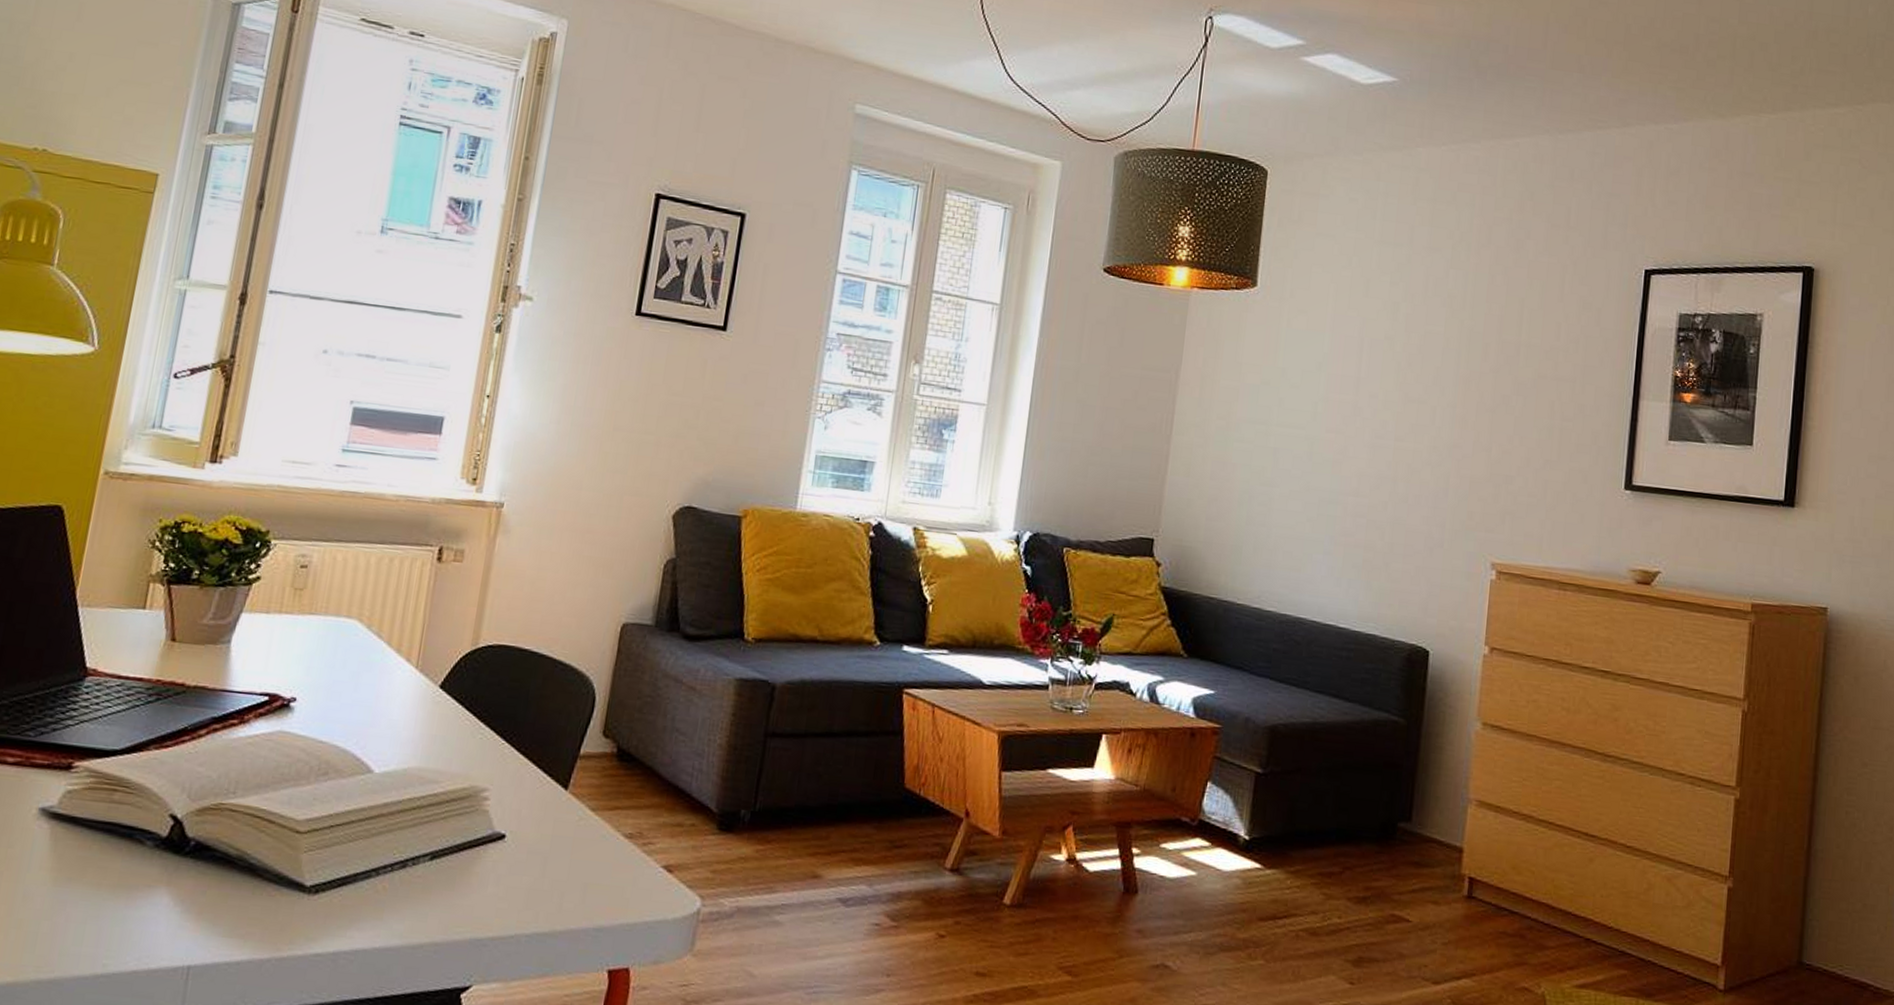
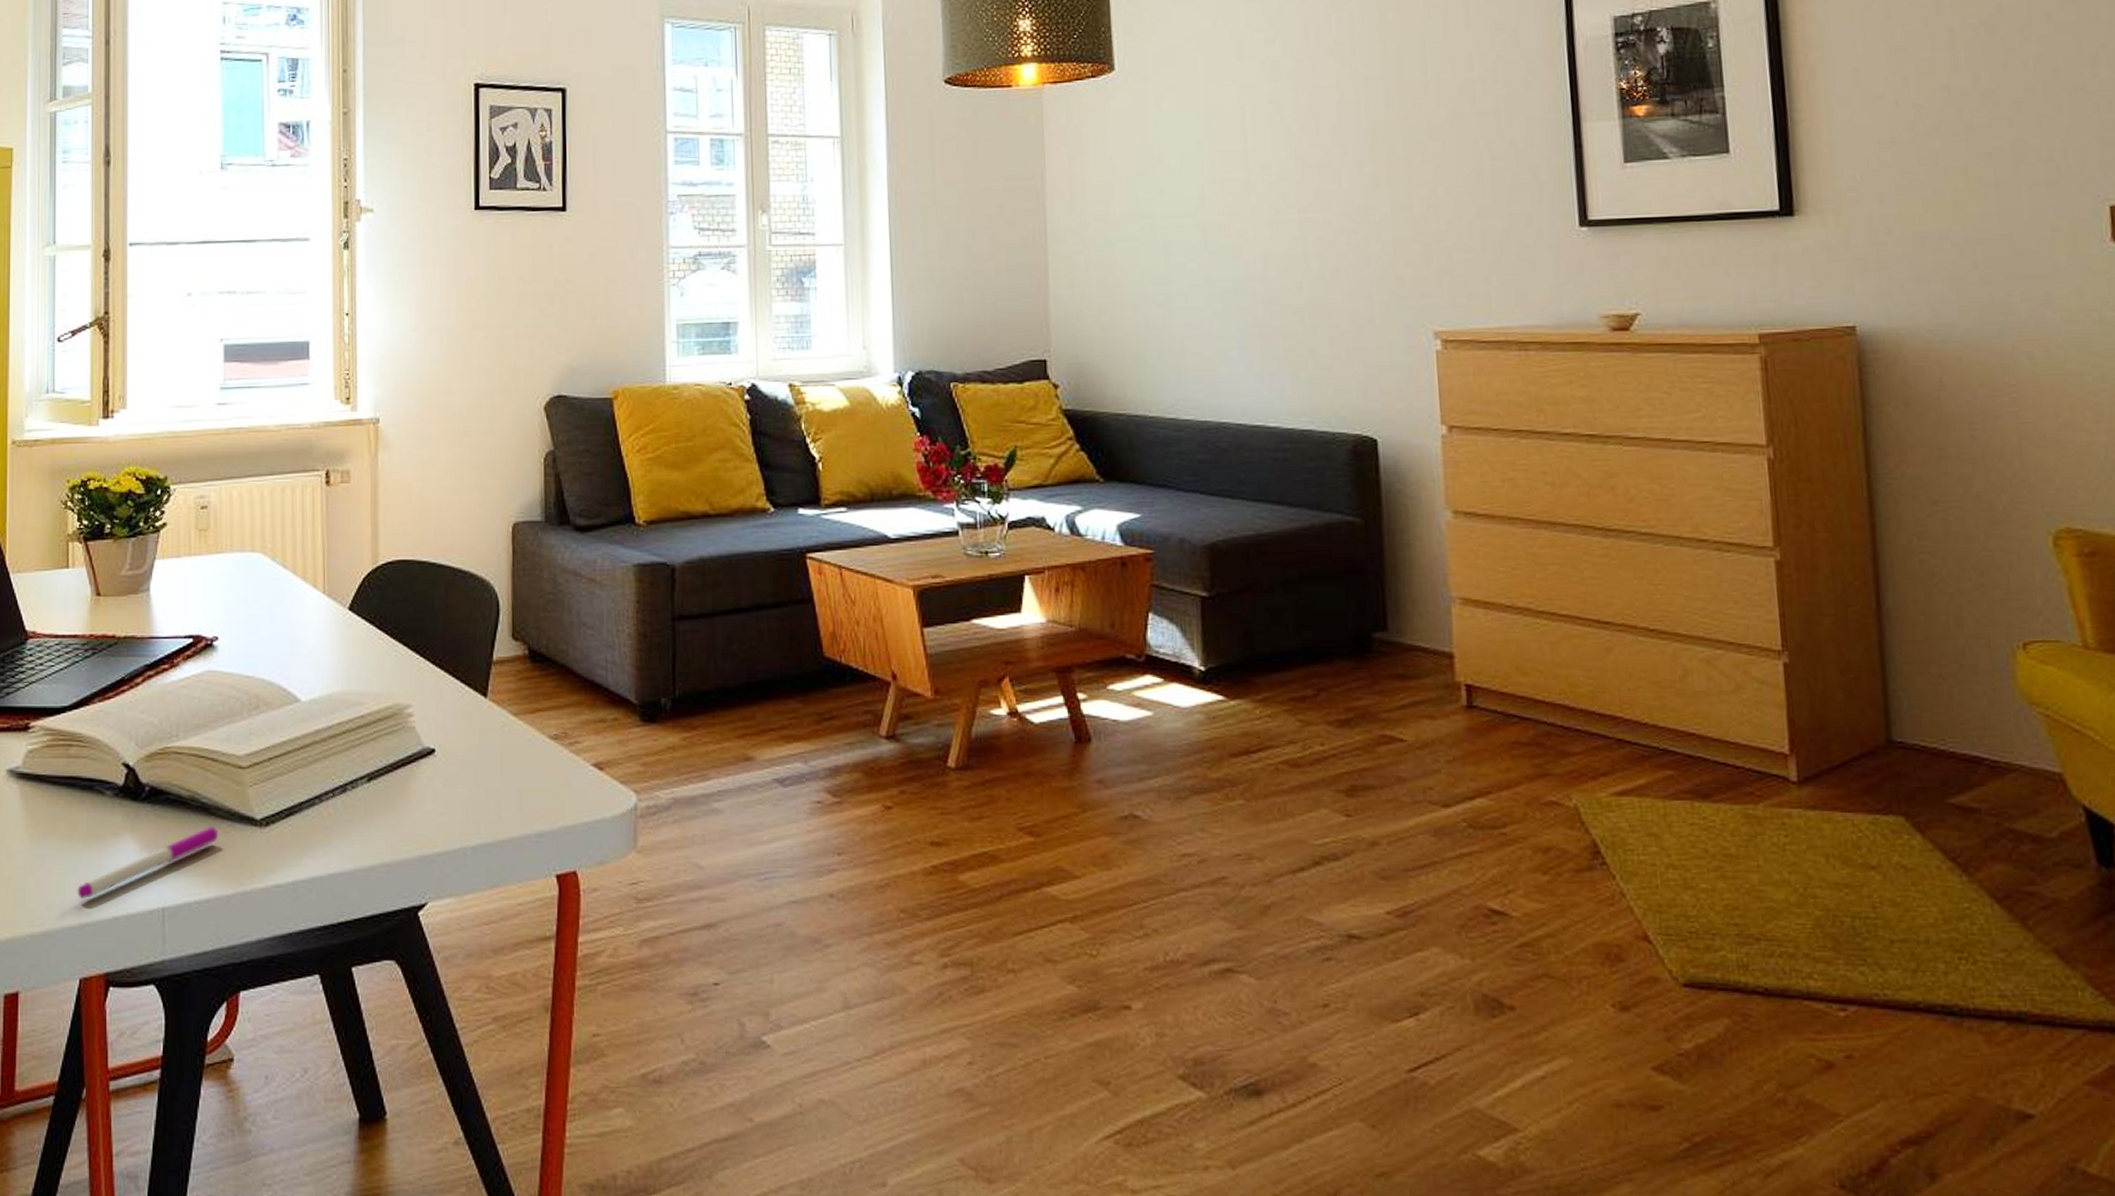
pen: none [96,888,263,949] -> present [77,826,219,899]

